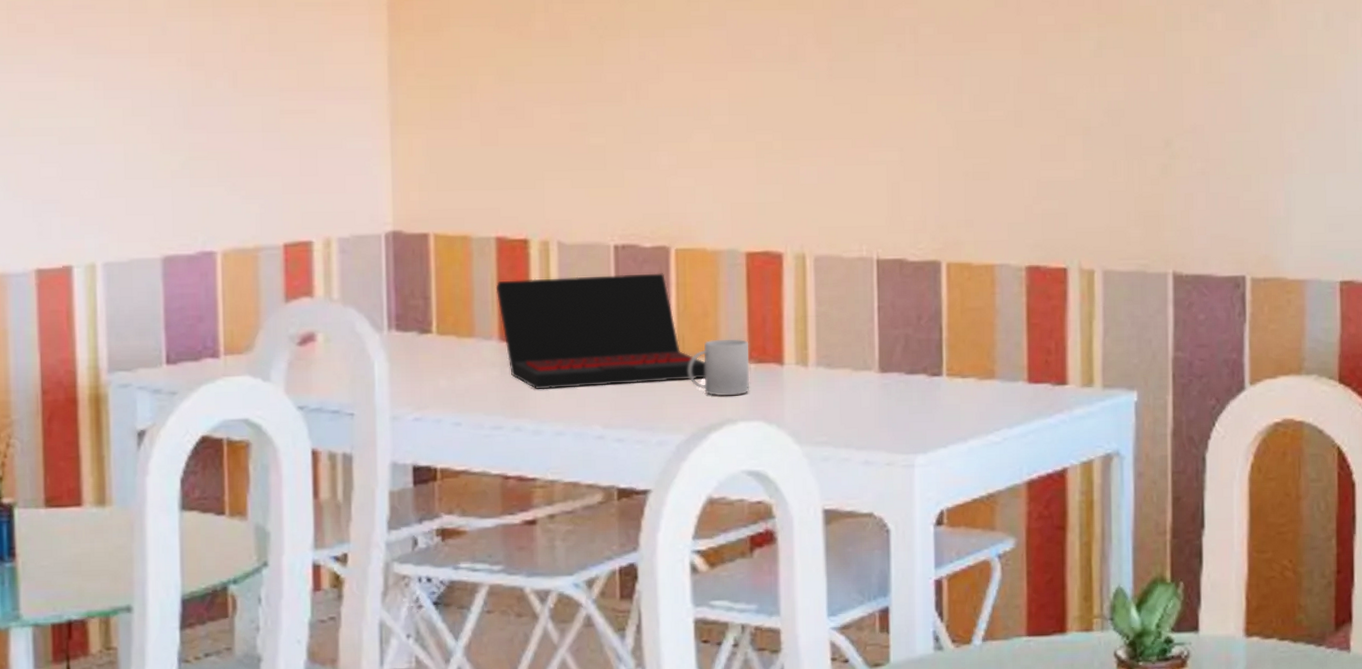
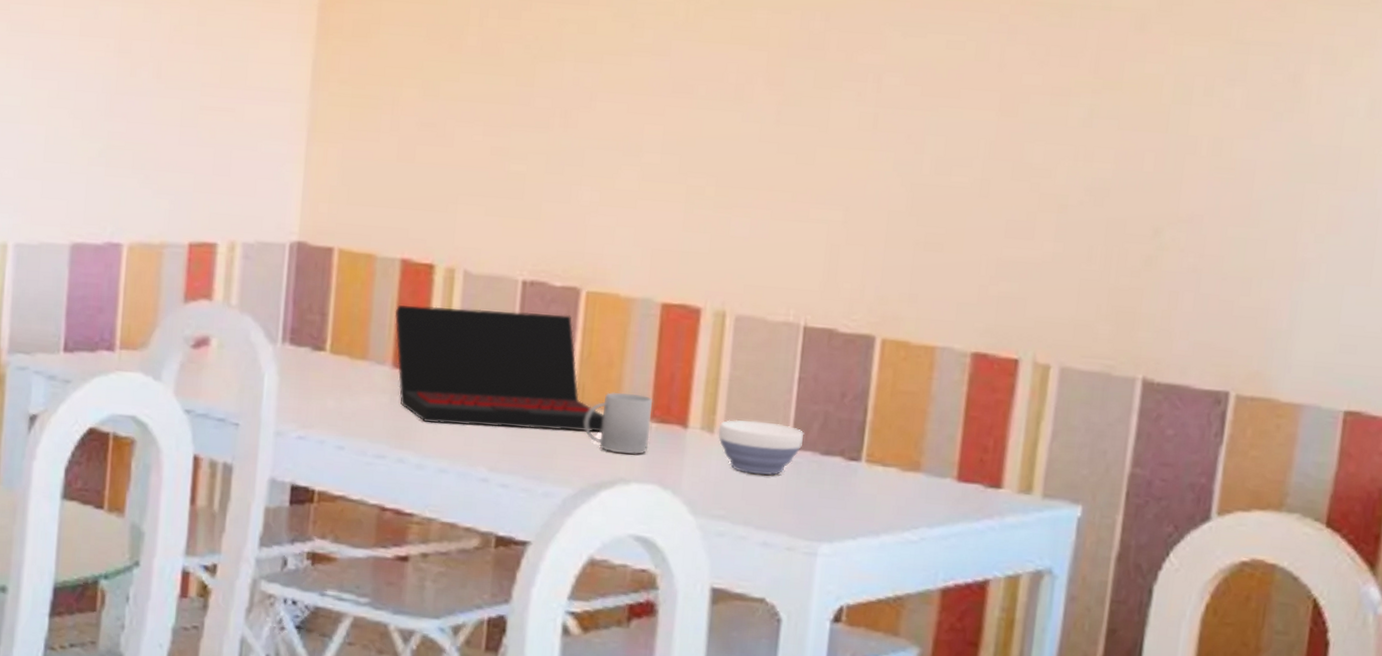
bowl: none [812,350,889,400] -> present [718,420,805,475]

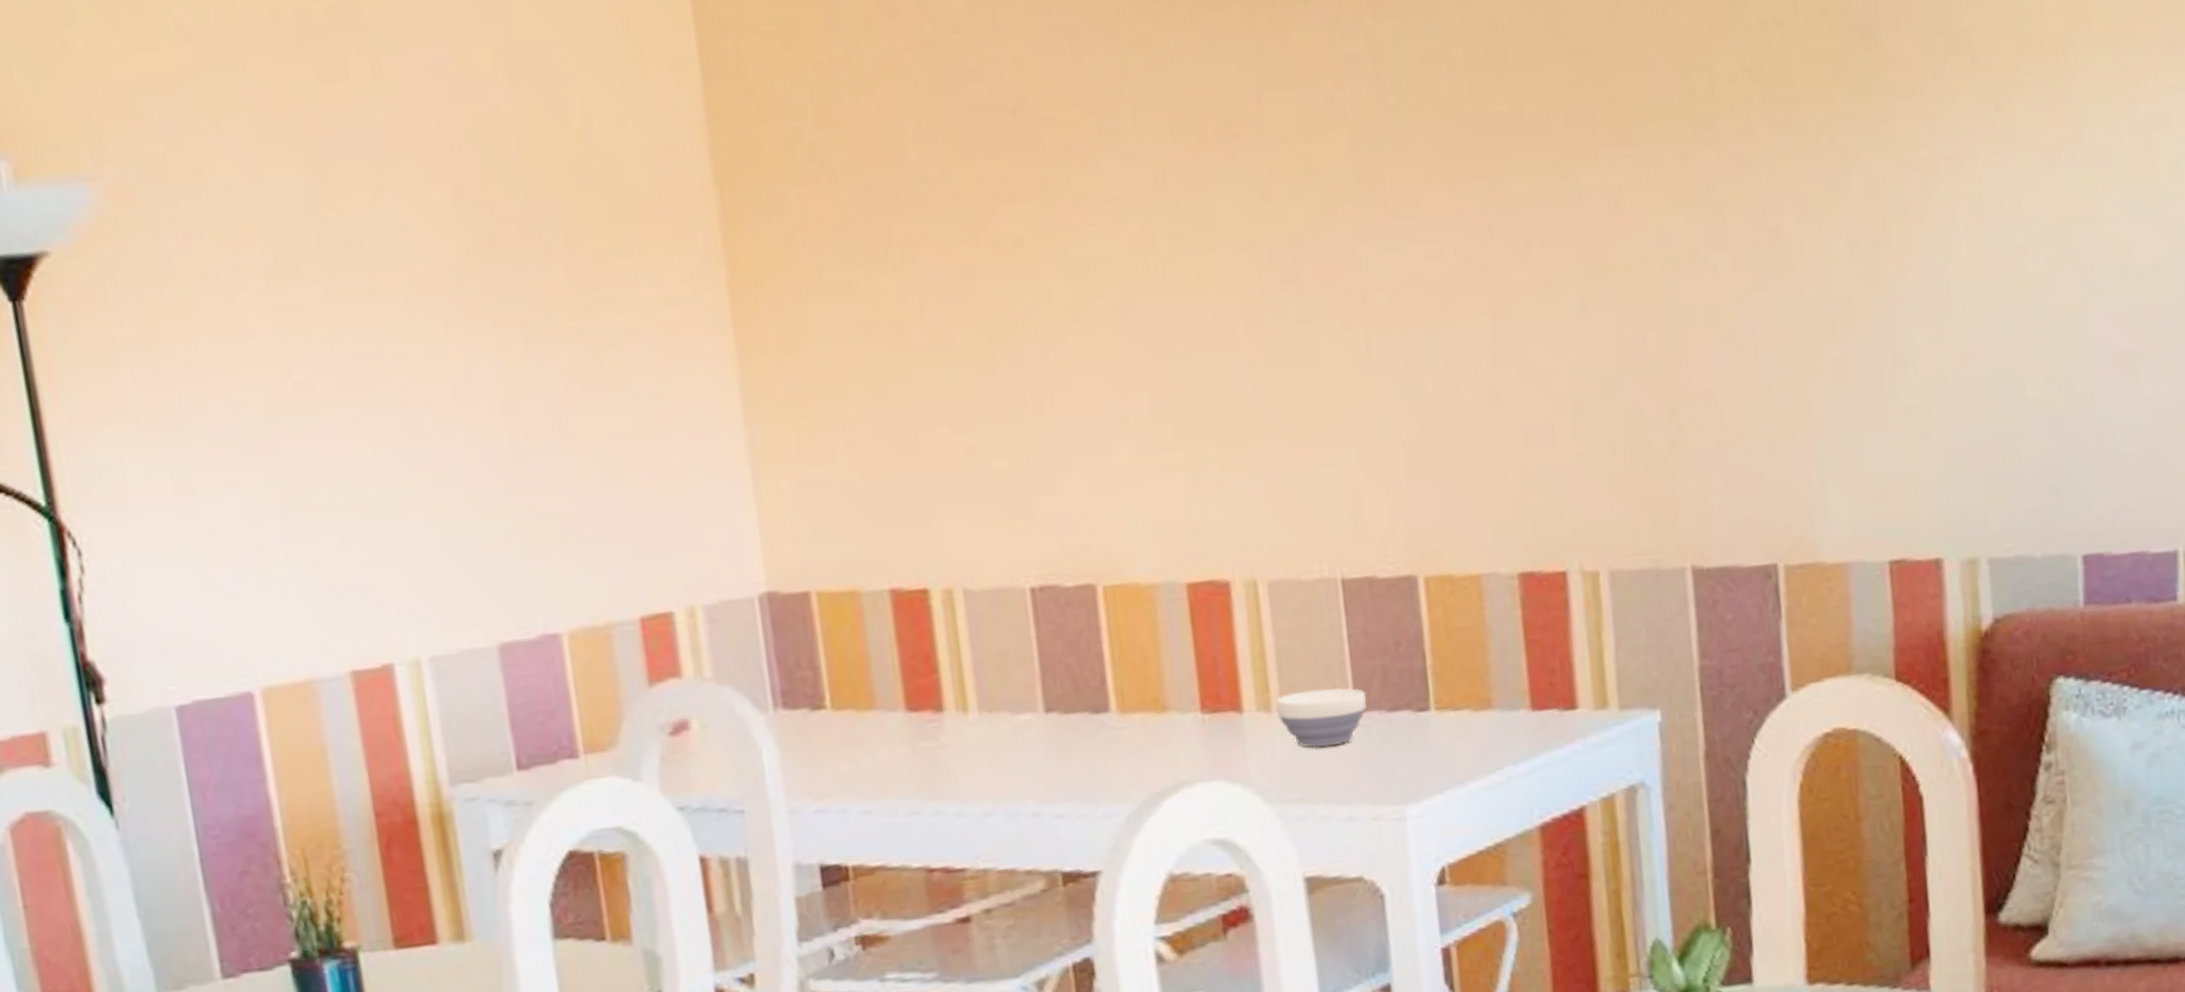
laptop: present [394,305,604,432] -> none [895,616,1153,765]
mug: present [583,392,652,455] -> none [1130,686,1205,756]

